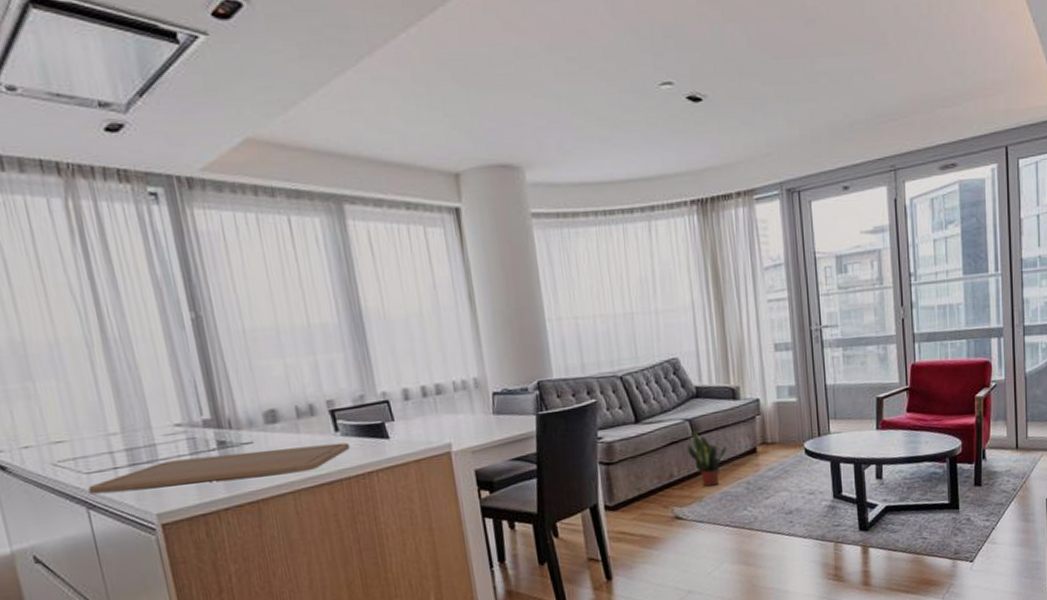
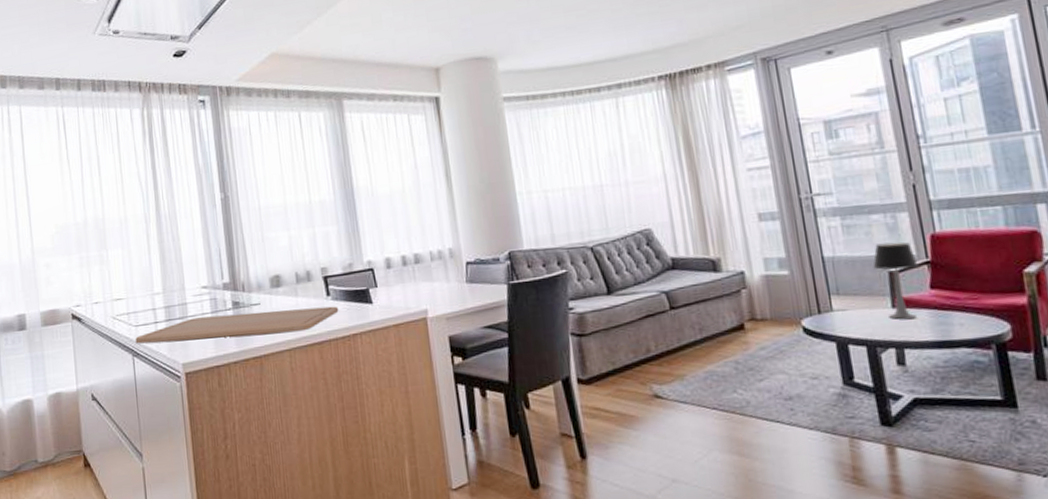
potted plant: present [686,430,727,487] -> none [664,303,710,364]
table lamp: none [865,371,900,440] -> present [873,242,919,320]

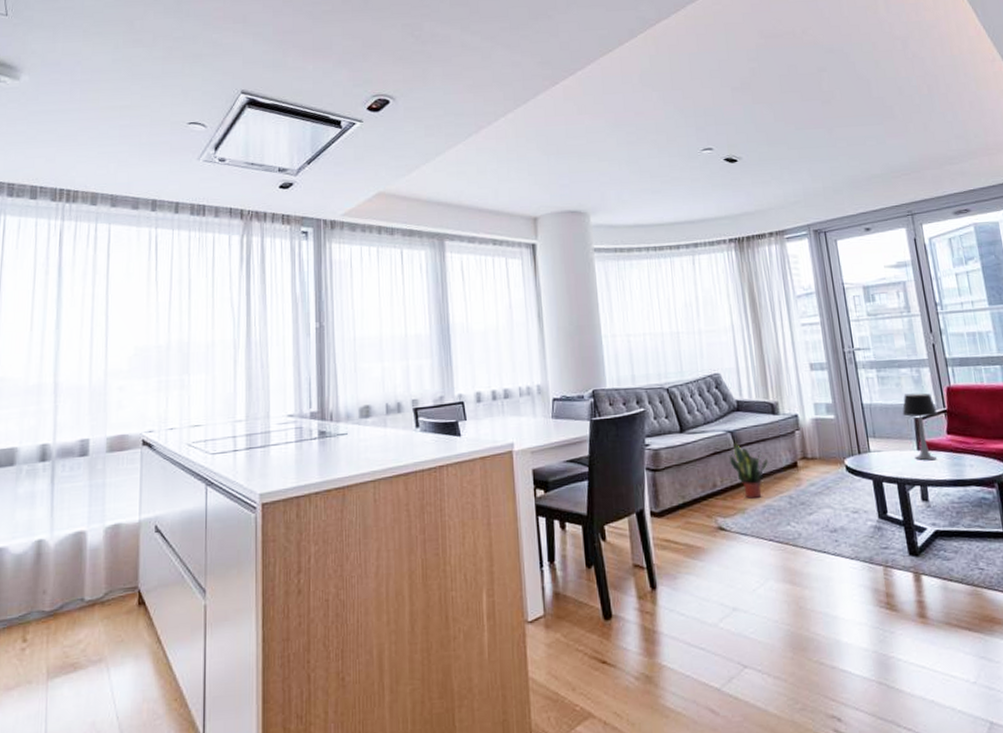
chopping board: present [135,306,339,344] -> none [210,437,427,473]
potted plant: none [664,303,710,364] -> present [729,442,768,499]

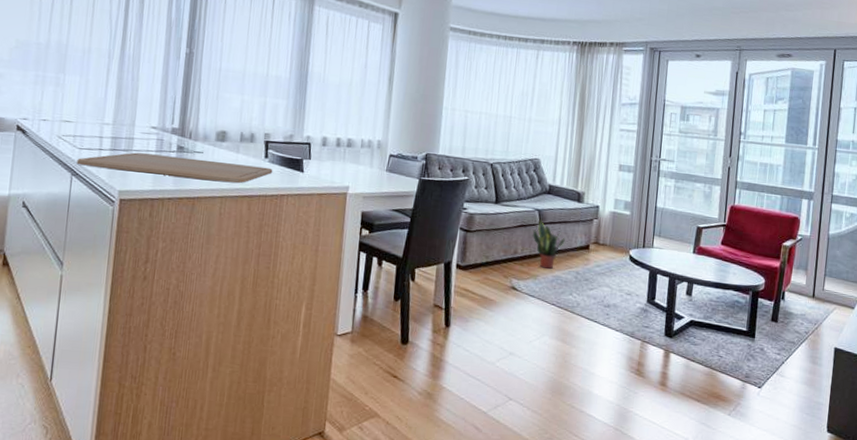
chopping board: none [210,437,427,473] -> present [76,152,273,184]
table lamp: present [902,393,938,461] -> none [688,205,718,264]

